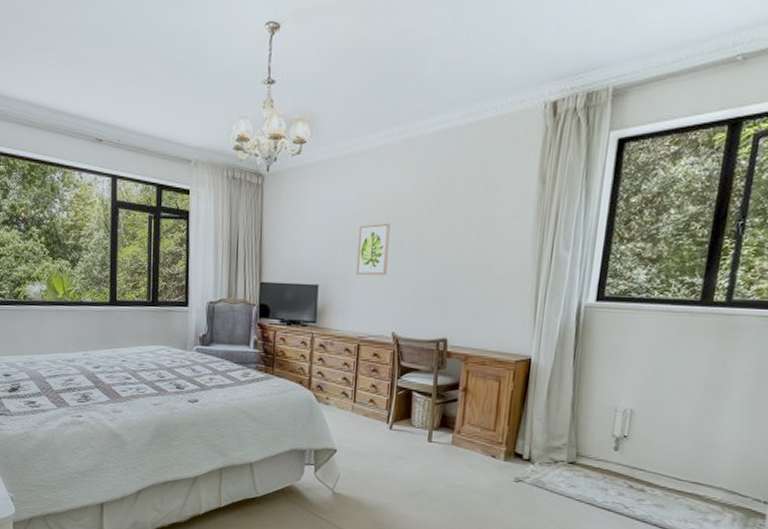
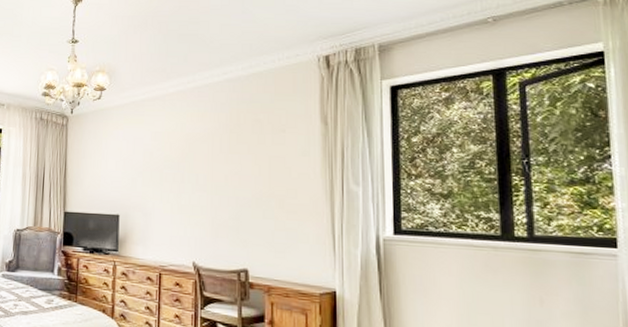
wall art: present [356,223,391,276] -> none [155,159,185,207]

